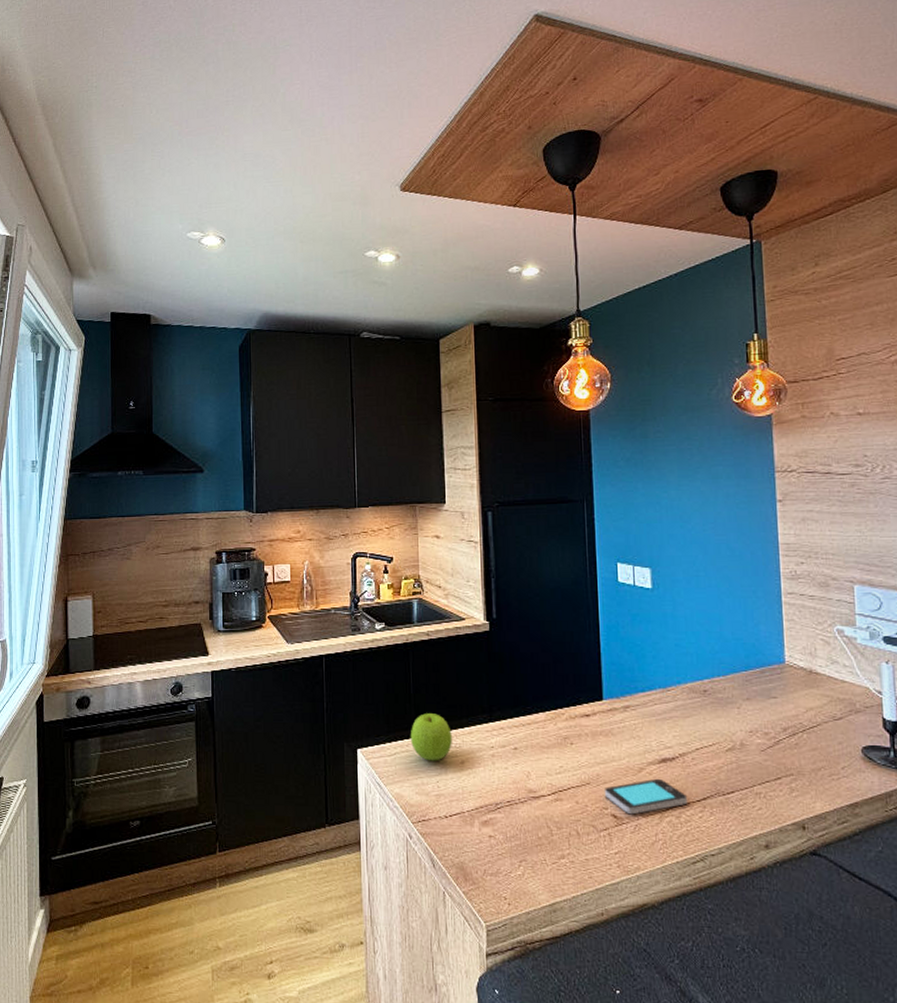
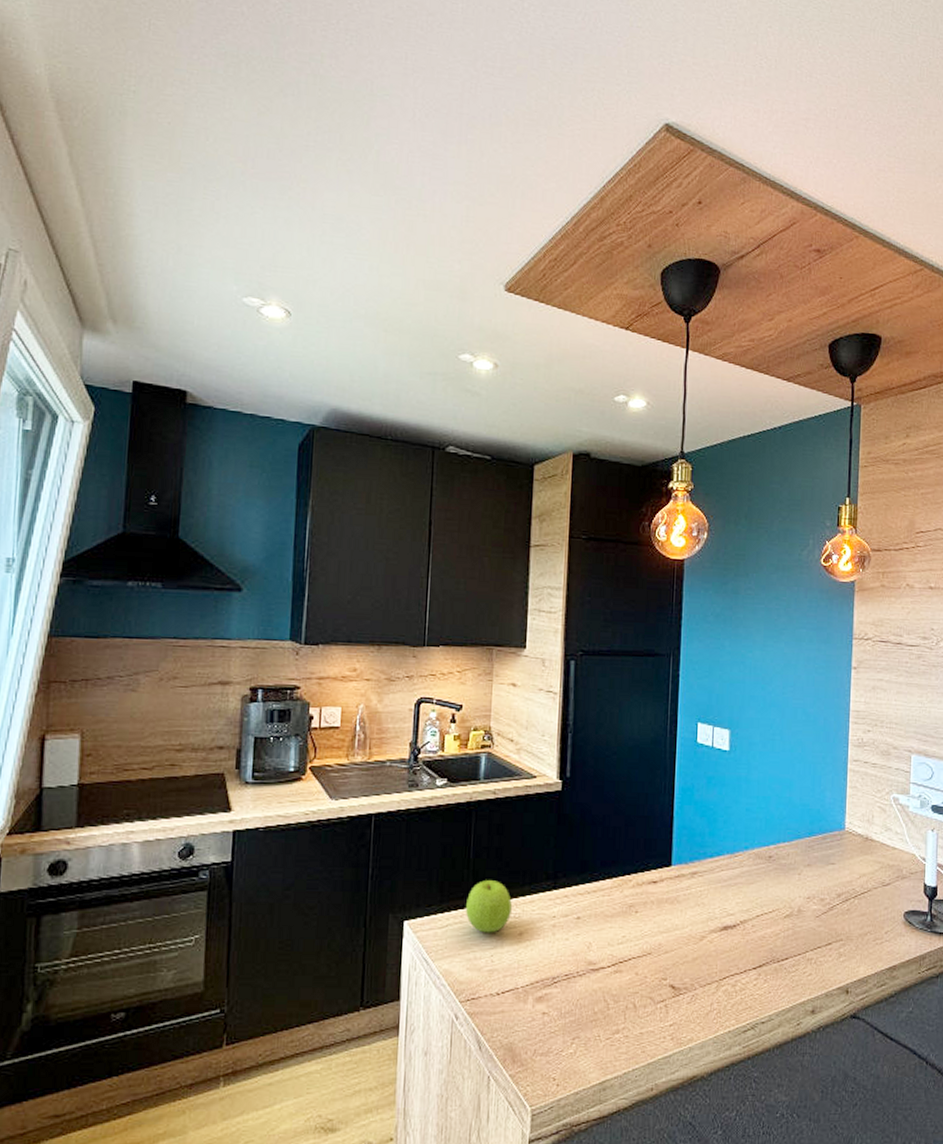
smartphone: present [605,778,688,815] -> none [665,946,745,985]

